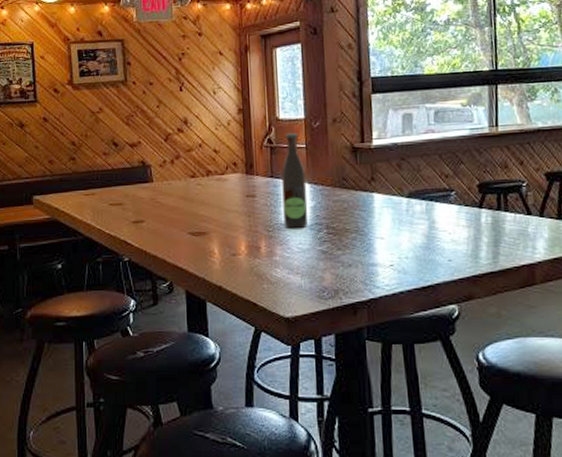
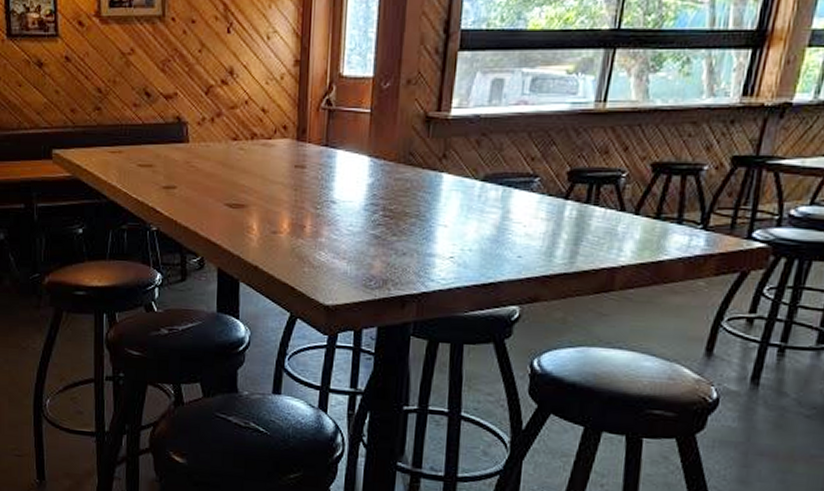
bottle: present [281,133,309,228] -> none [335,94,367,207]

